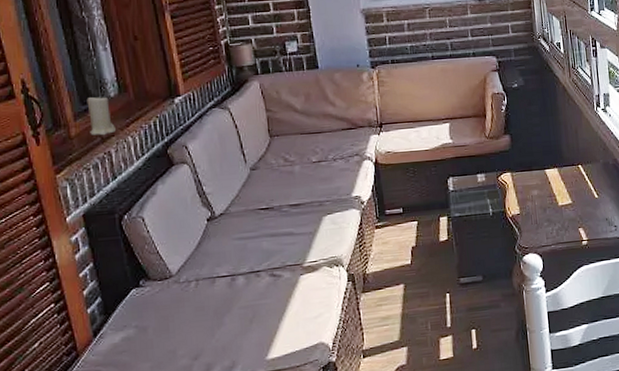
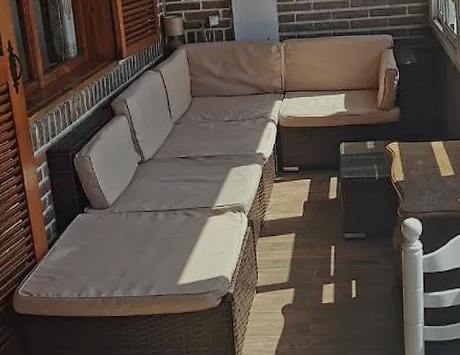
candle: present [87,94,116,136] -> none [54,55,73,89]

